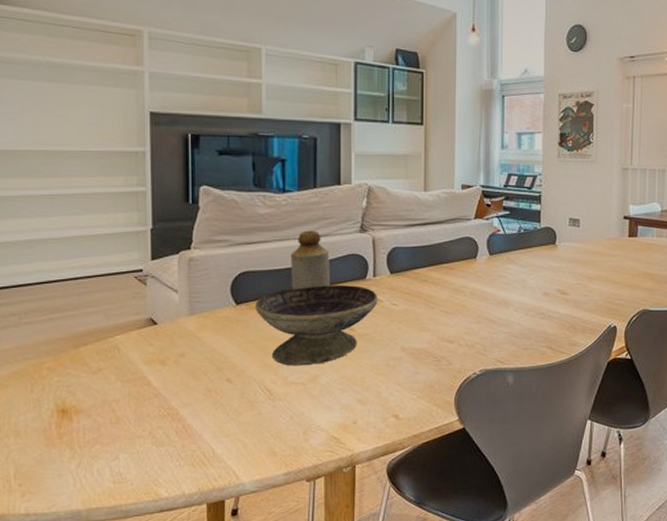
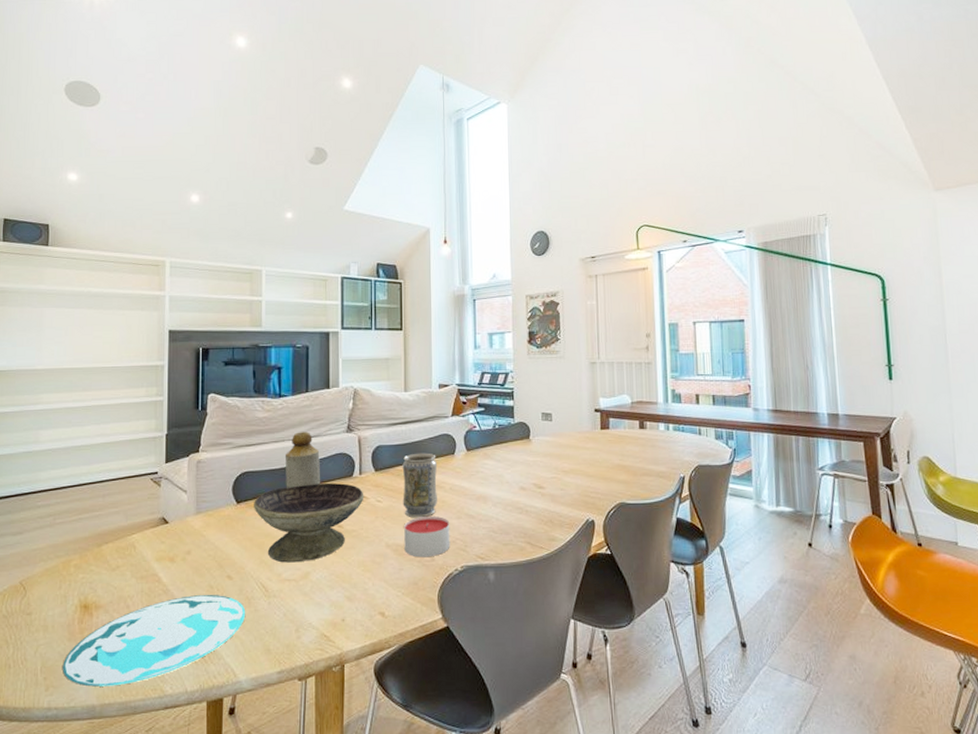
plate: none [40,398,248,492] -> present [63,595,246,687]
vase: none [420,256,458,321] -> present [402,453,438,517]
candle: none [421,319,469,361] -> present [404,515,450,558]

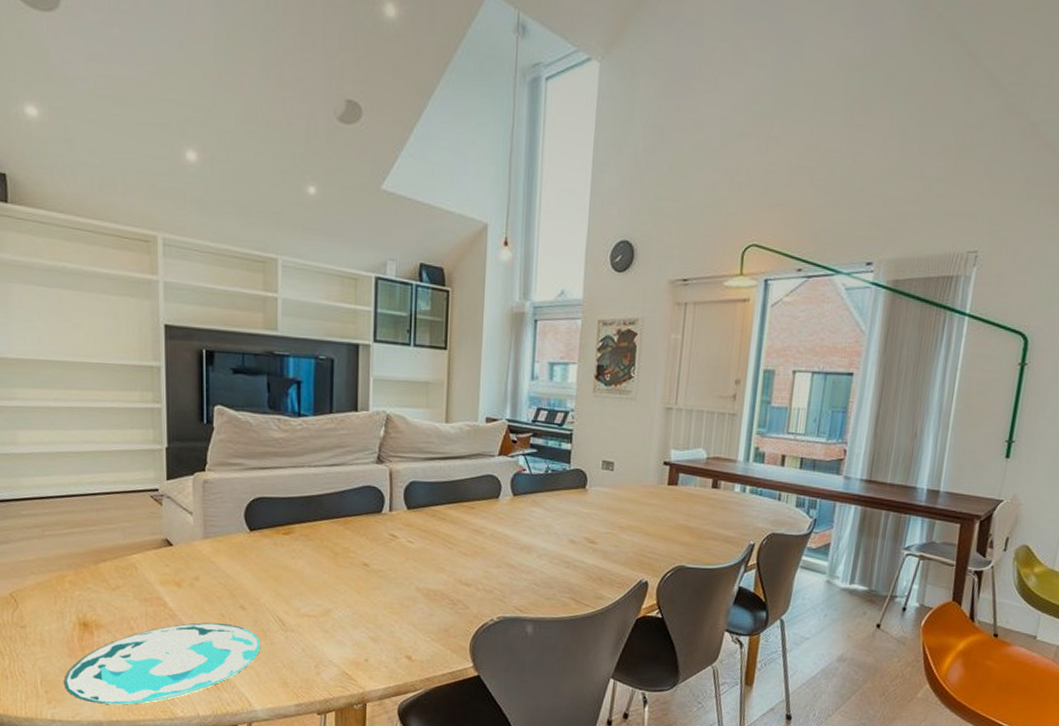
decorative bowl: present [254,482,364,563] -> none [269,516,394,599]
bottle: present [286,432,321,488] -> none [305,458,346,520]
vase: present [402,453,438,517] -> none [437,493,479,563]
candle: present [404,515,450,558] -> none [436,561,488,605]

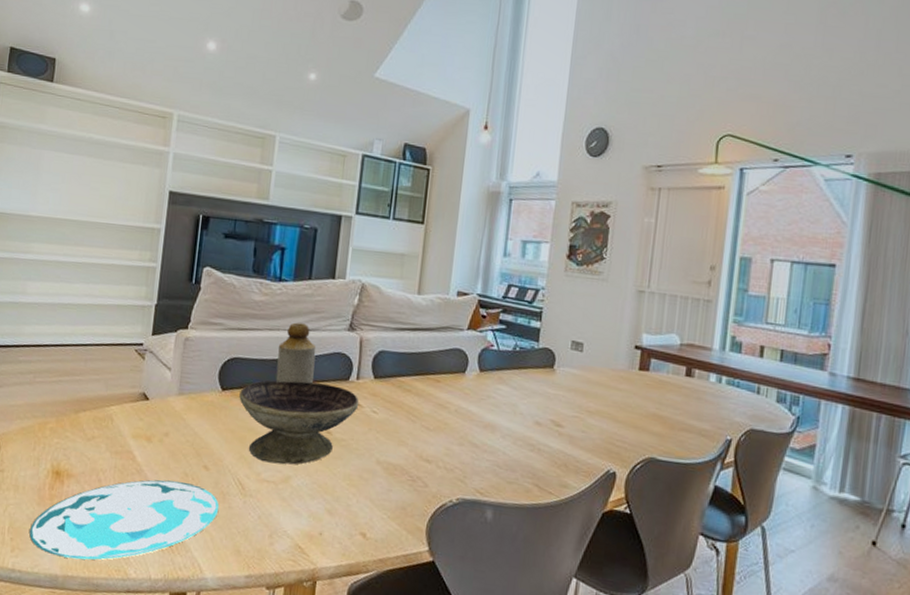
decorative bowl: none [269,516,394,599] -> present [239,380,359,465]
bottle: none [305,458,346,520] -> present [275,322,317,384]

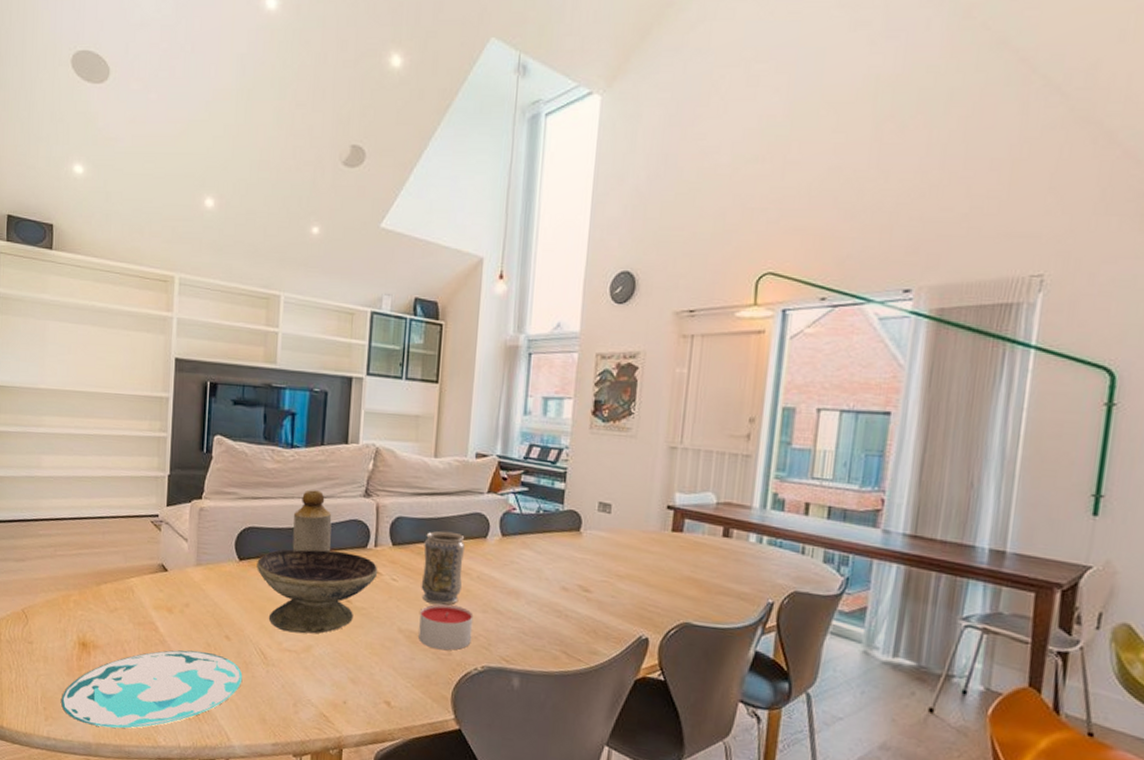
candle: none [396,436,450,483] -> present [418,604,474,651]
vase: none [400,365,445,438] -> present [421,531,466,605]

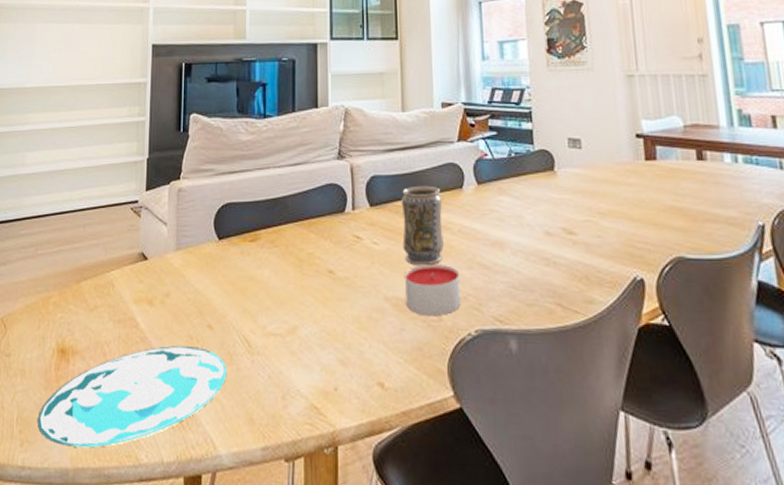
decorative bowl: present [257,549,378,634] -> none [236,218,358,314]
bottle: present [292,489,332,552] -> none [271,158,310,224]

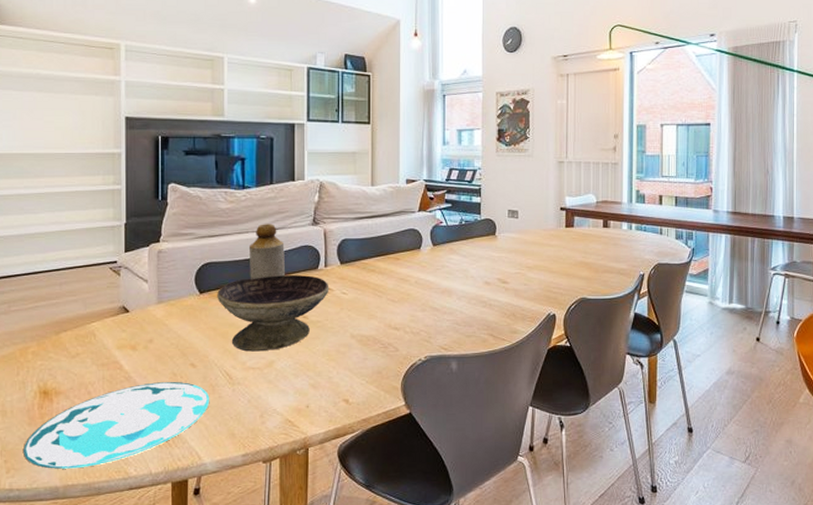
decorative bowl: none [236,218,358,314] -> present [217,274,330,352]
bottle: none [271,158,310,224] -> present [250,224,286,279]
vase: present [401,185,444,265] -> none [368,247,404,309]
candle: present [405,263,461,316] -> none [369,308,415,348]

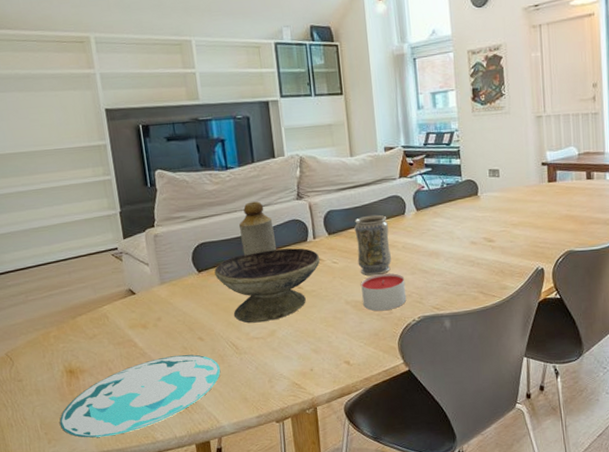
vase: none [368,247,404,309] -> present [354,214,391,275]
candle: none [369,308,415,348] -> present [361,273,407,311]

